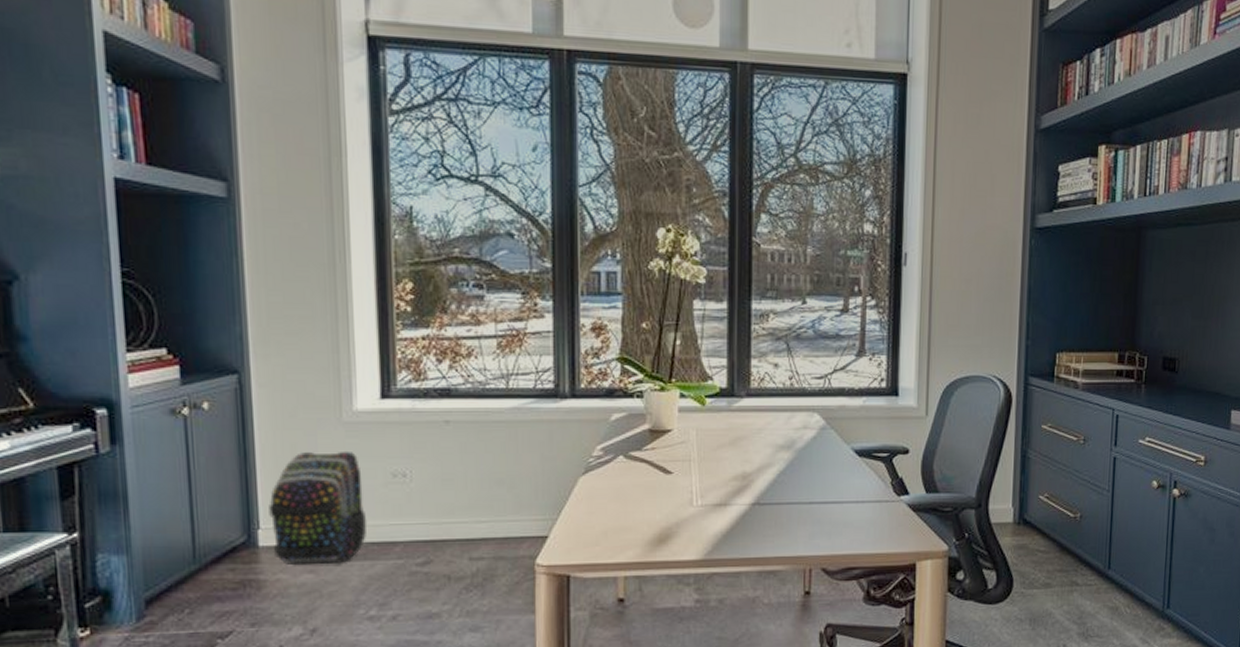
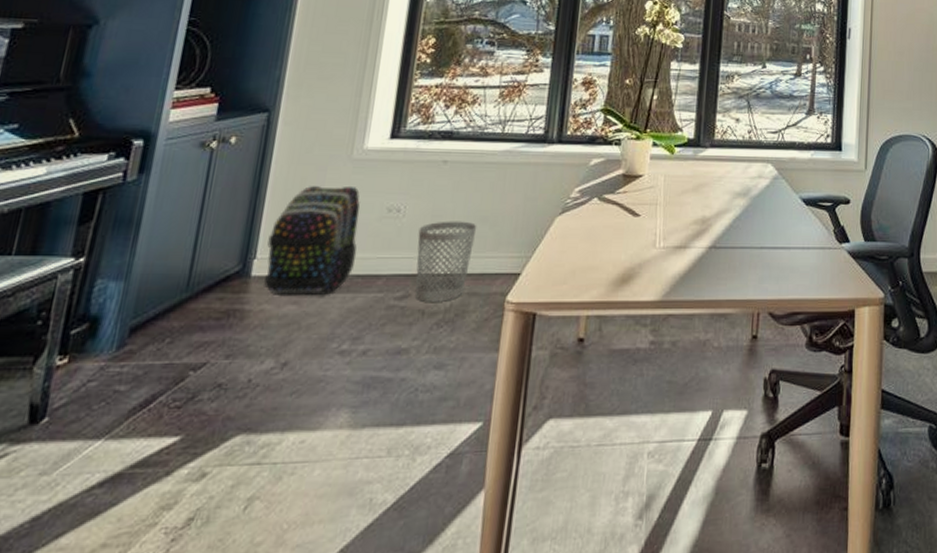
wastebasket: none [430,484,494,567] -> present [415,221,477,302]

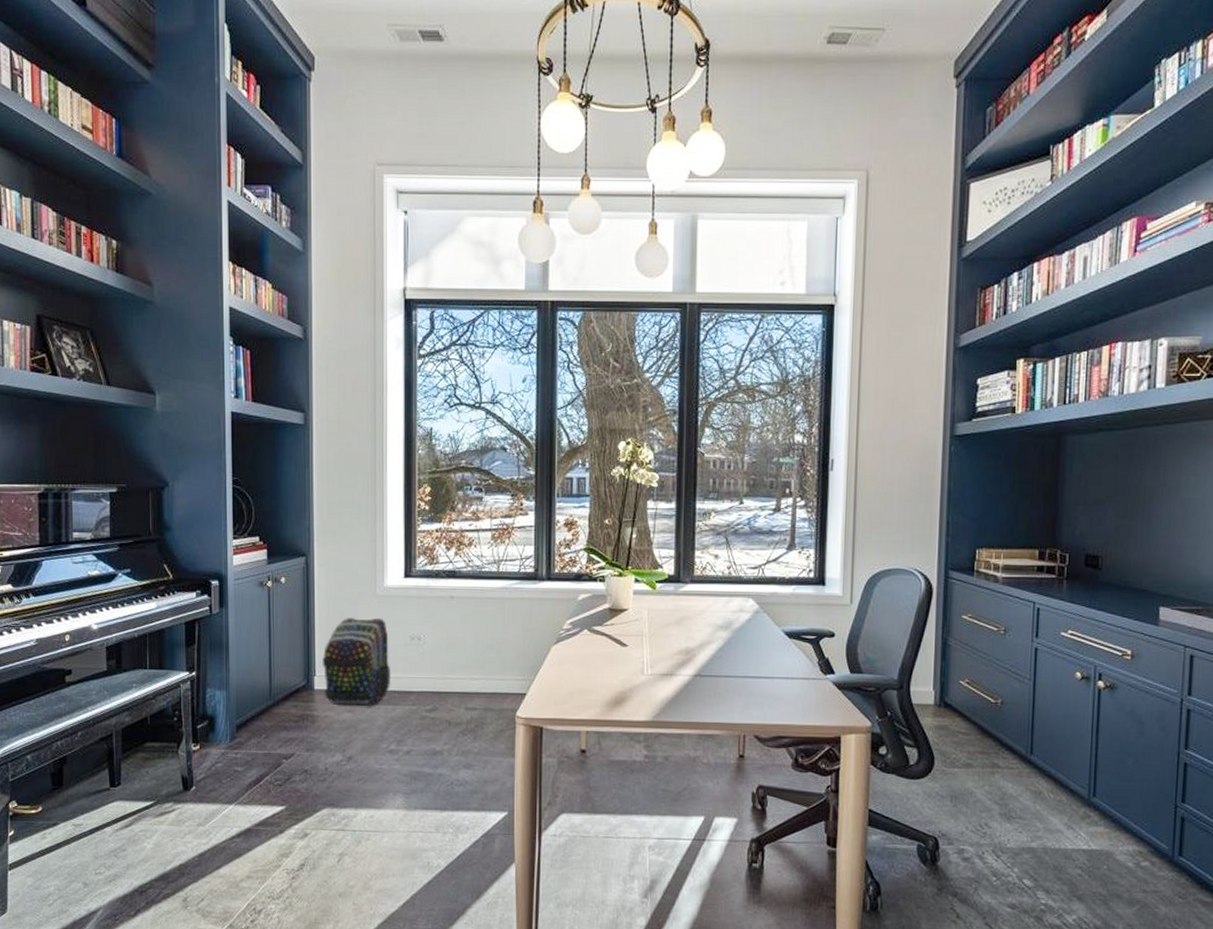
wastebasket: present [415,221,477,302] -> none [438,648,485,715]

